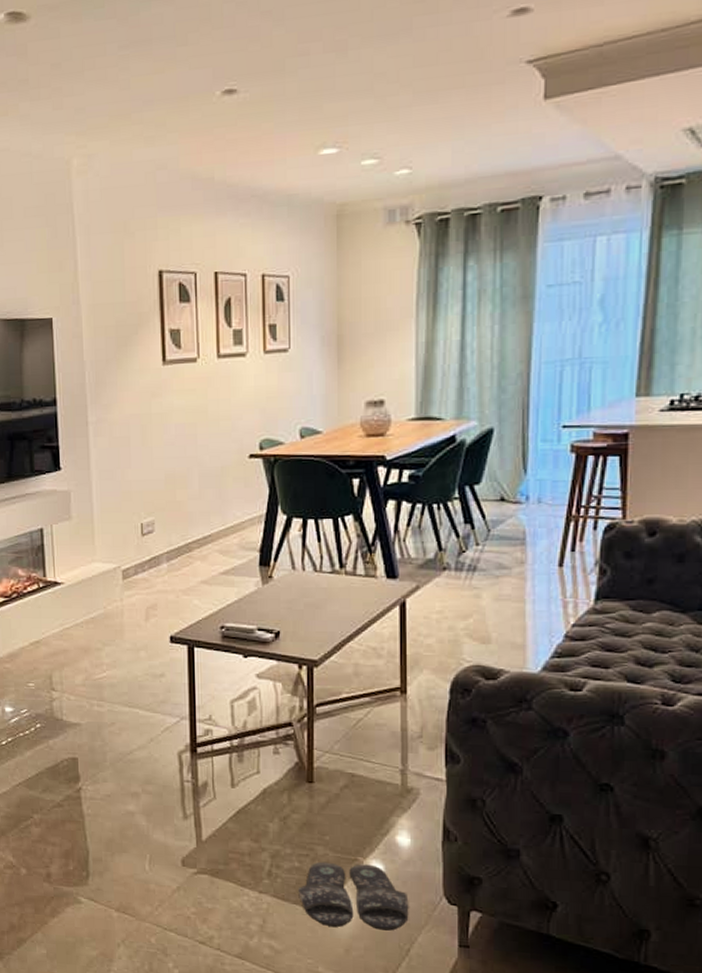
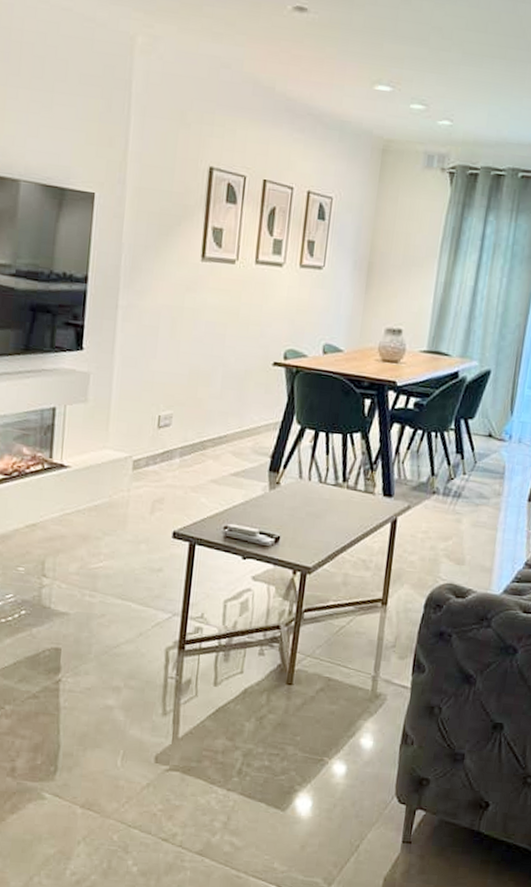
slippers: present [298,861,409,931] -> none [264,761,364,828]

